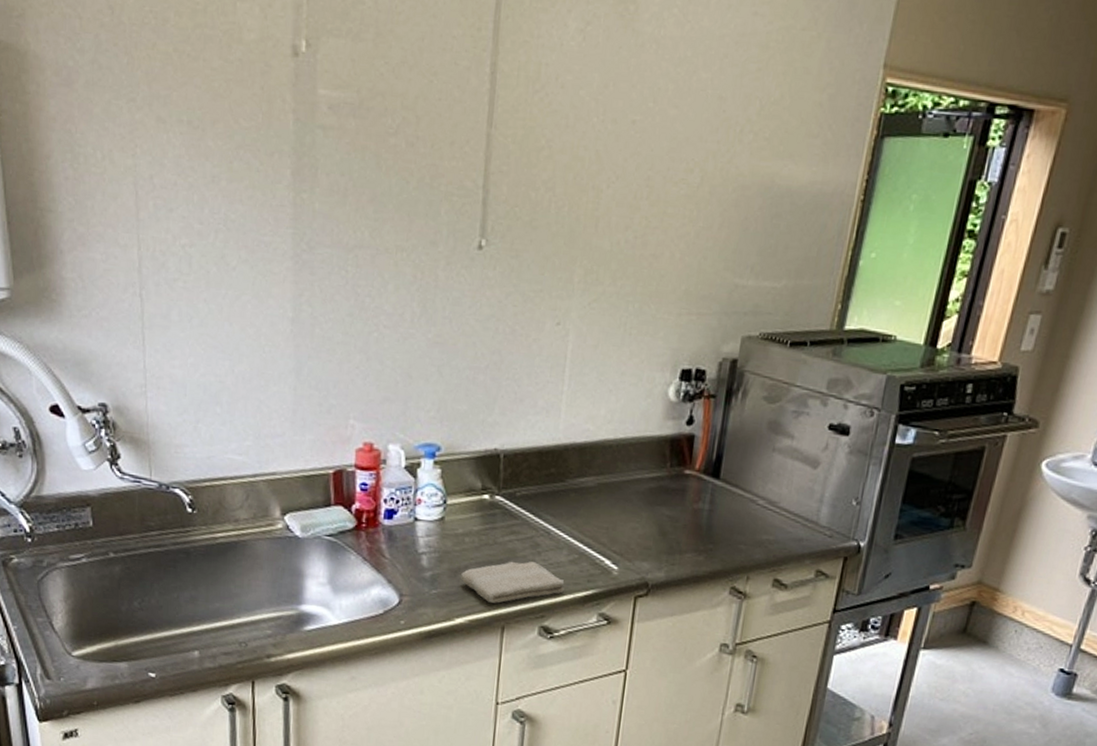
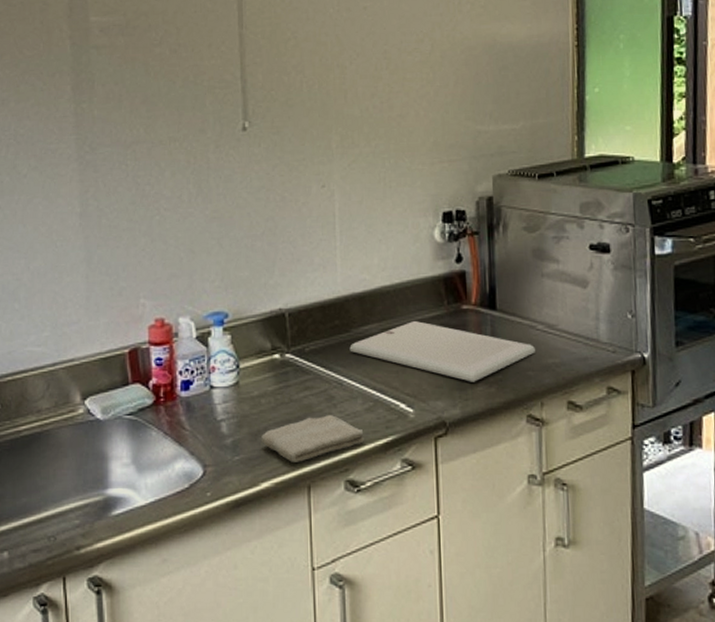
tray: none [562,479,752,548] -> present [349,321,535,382]

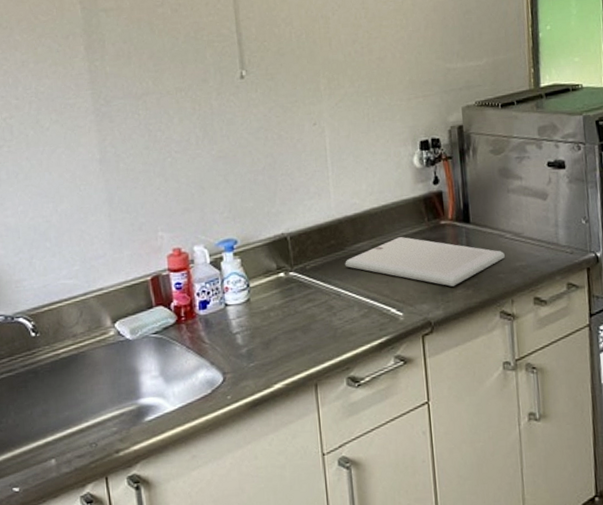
washcloth: present [260,415,364,462] -> none [271,322,362,365]

